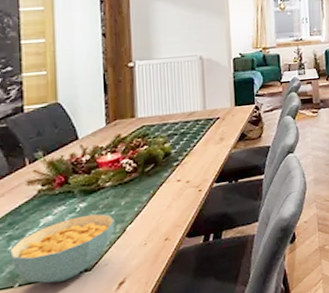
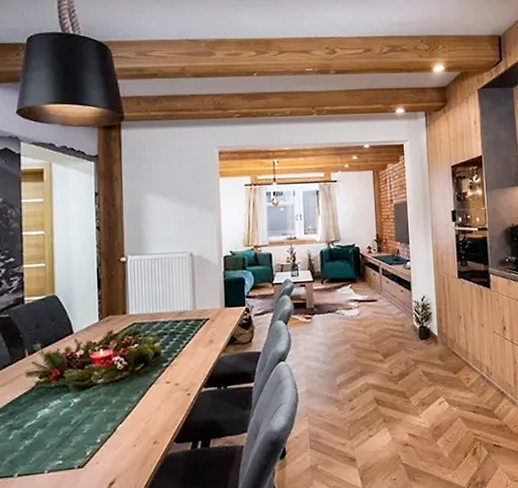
cereal bowl: present [8,214,116,284] -> none [9,410,107,477]

